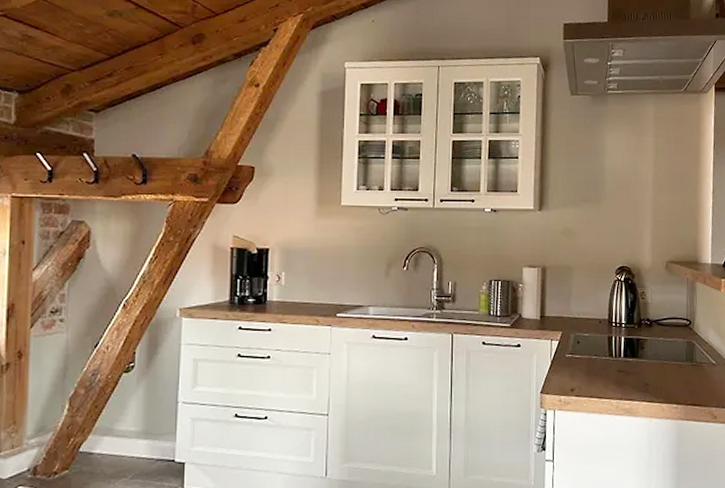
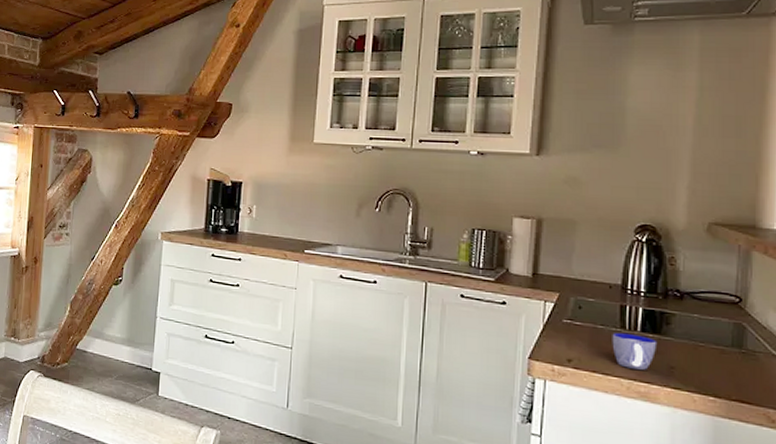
cup: none [603,360,636,390] -> present [612,332,658,370]

